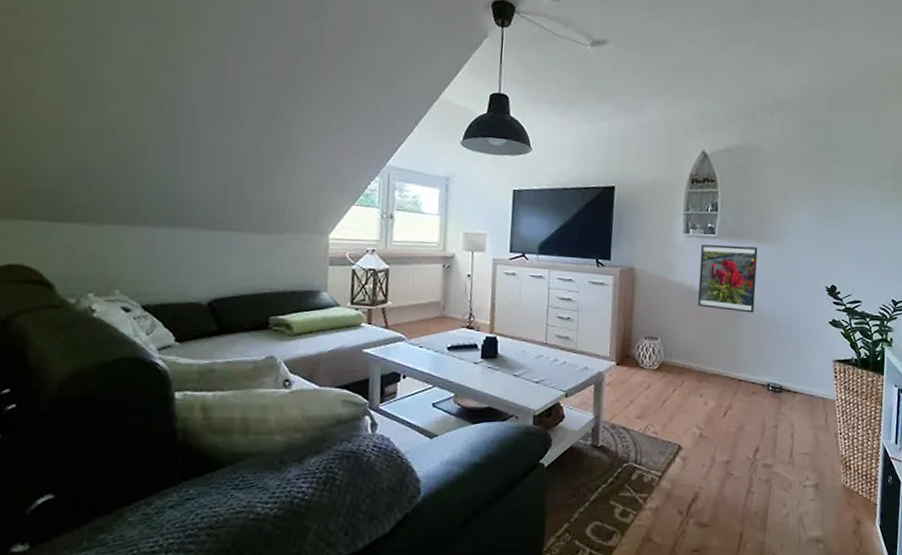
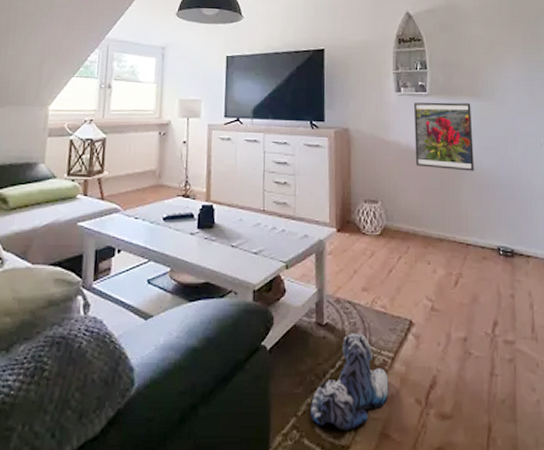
plush toy: none [582,455,655,535] -> present [311,333,389,431]

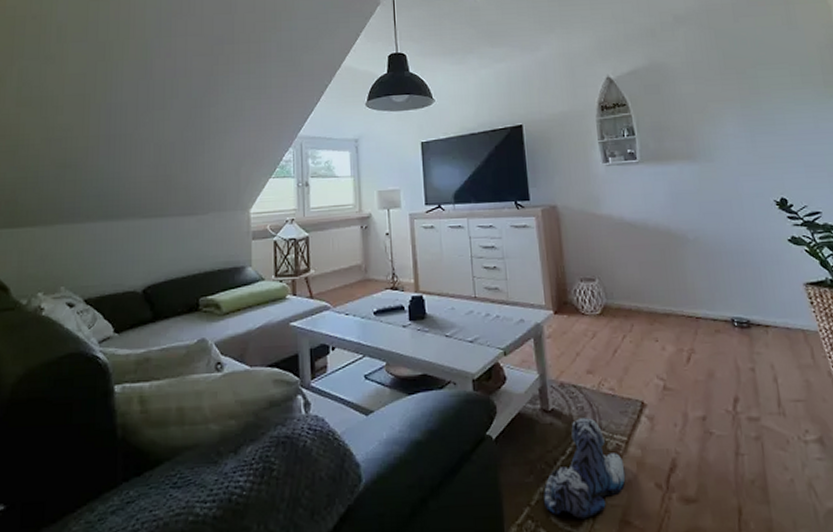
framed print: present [414,102,474,171] -> none [624,167,697,240]

